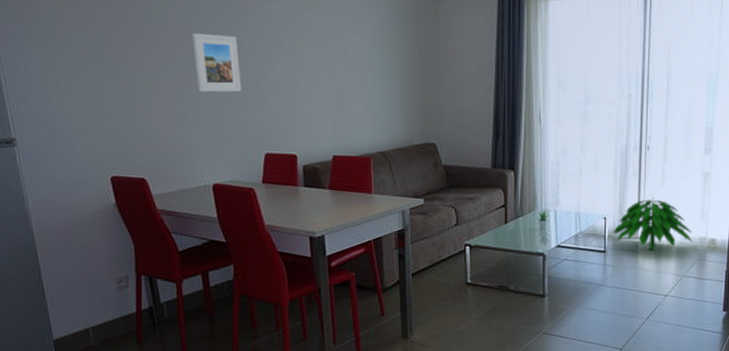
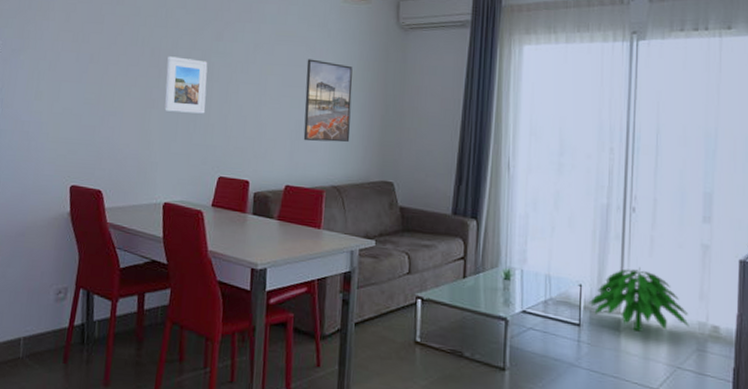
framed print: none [340,27,391,111] -> present [303,59,353,143]

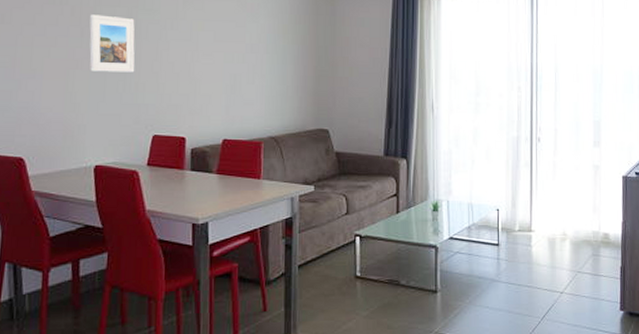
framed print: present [303,59,353,143] -> none [238,14,285,95]
indoor plant: present [588,267,689,332] -> none [505,189,586,245]

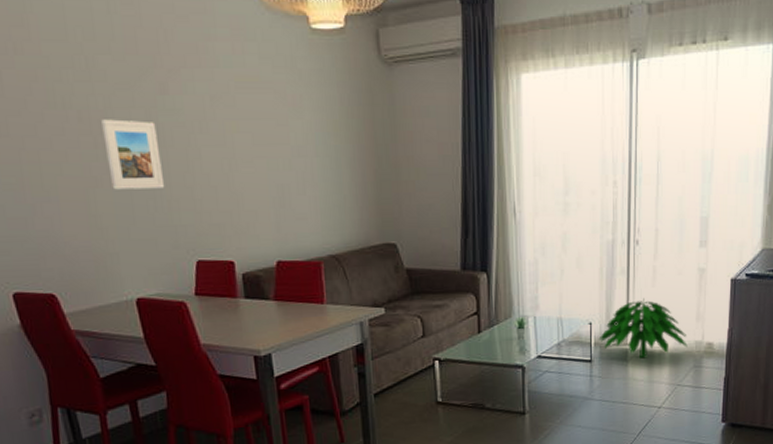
indoor plant: none [505,189,586,245] -> present [598,298,688,359]

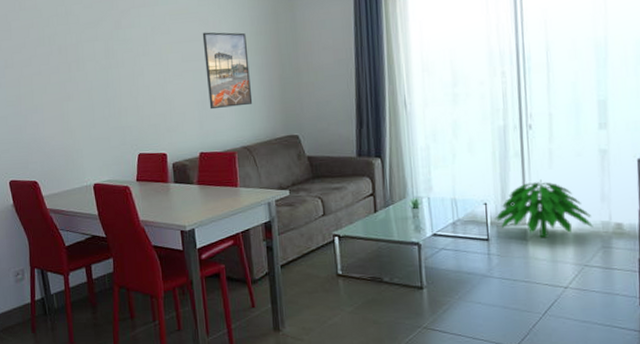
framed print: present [101,119,165,190] -> none [74,49,117,102]
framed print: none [278,109,343,208] -> present [202,32,253,110]

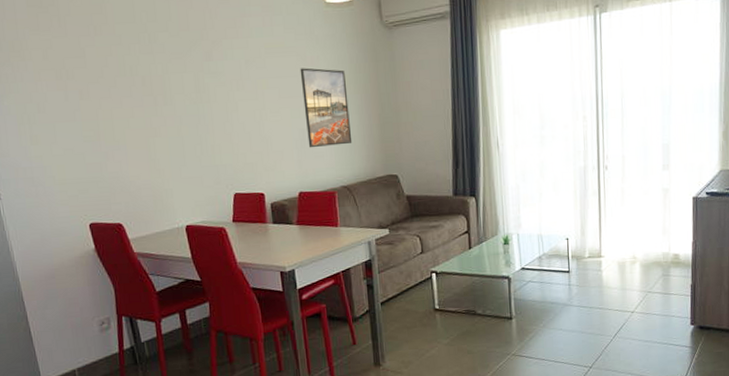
indoor plant: present [495,179,593,238] -> none [575,216,656,269]

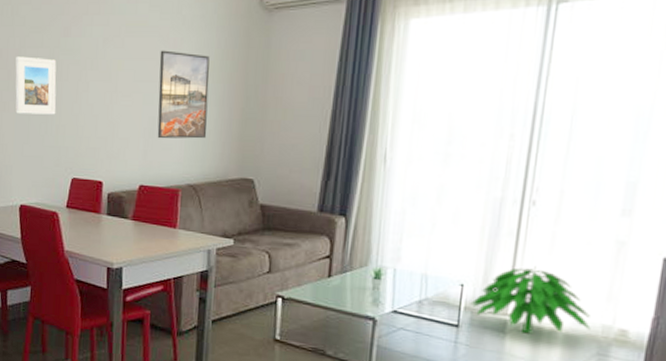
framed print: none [160,82,209,138] -> present [15,56,57,115]
indoor plant: none [575,216,656,269] -> present [470,266,591,334]

